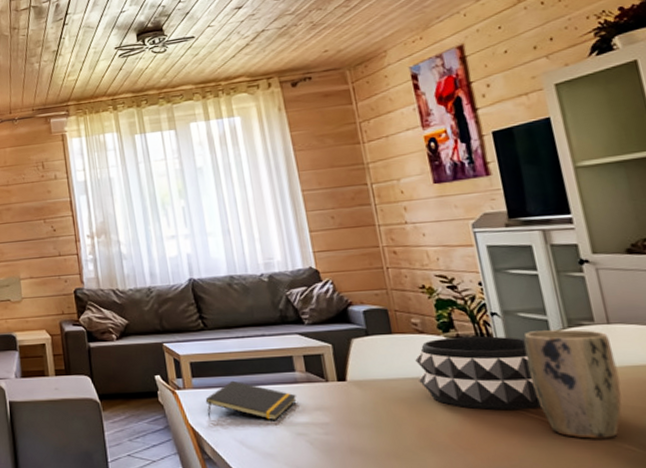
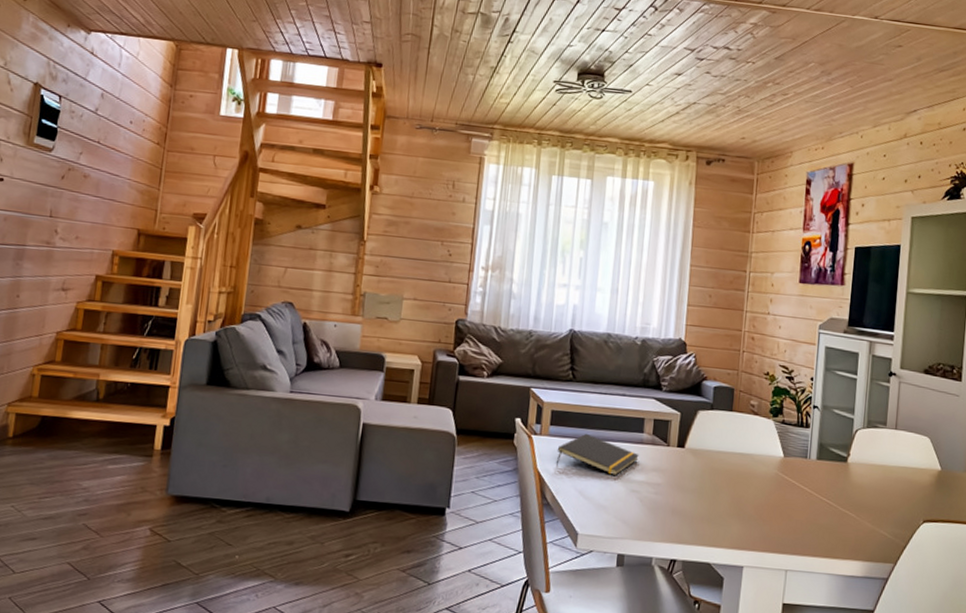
decorative bowl: present [415,336,542,411] -> none [743,421,834,493]
plant pot: present [524,329,622,439] -> none [828,426,893,524]

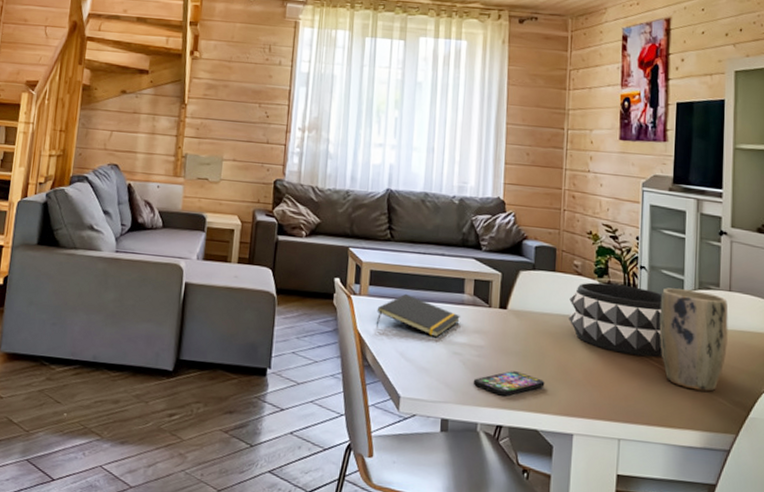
smartphone: none [649,507,718,532] -> present [473,371,545,396]
decorative bowl: none [743,421,834,493] -> present [568,282,663,358]
plant pot: none [828,426,893,524] -> present [659,288,728,392]

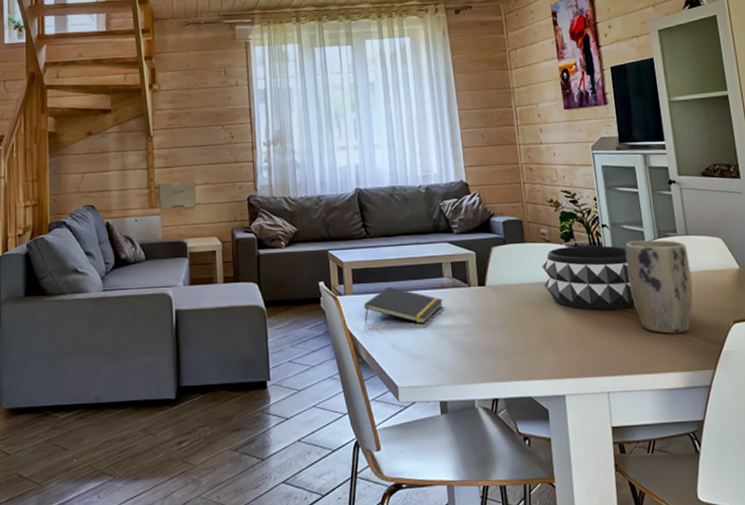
smartphone: present [473,371,545,396] -> none [464,344,532,370]

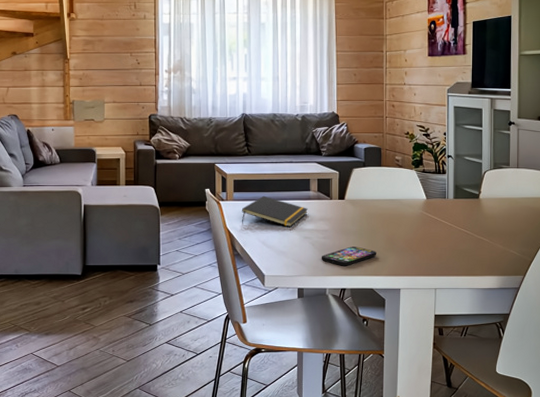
smartphone: none [464,344,532,370] -> present [321,246,377,266]
decorative bowl: present [542,245,636,311] -> none [393,172,467,225]
plant pot: present [625,240,693,334] -> none [464,170,517,246]

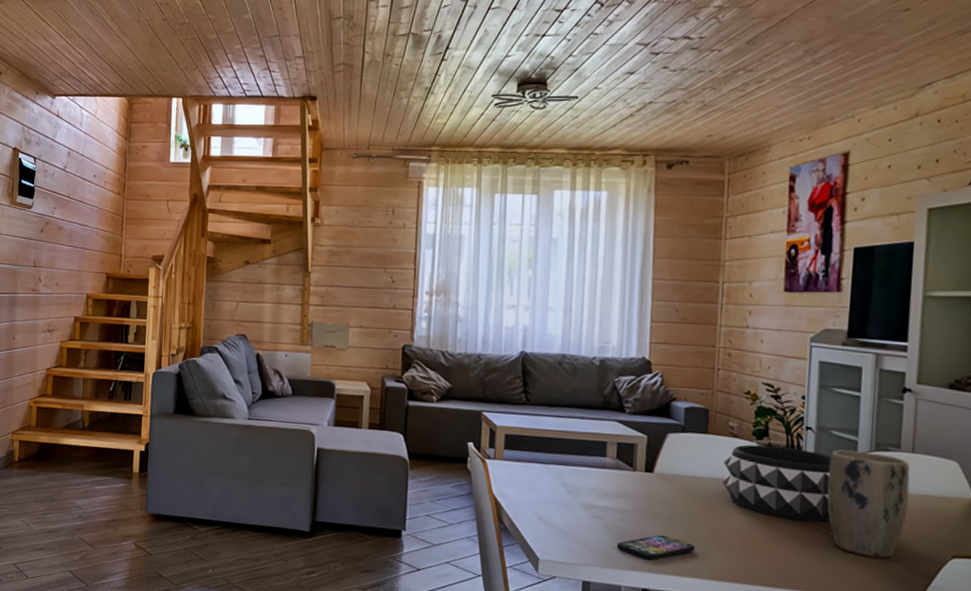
notepad: present [241,195,308,228] -> none [512,457,602,502]
decorative bowl: none [393,172,467,225] -> present [722,444,833,523]
plant pot: none [464,170,517,246] -> present [827,449,910,559]

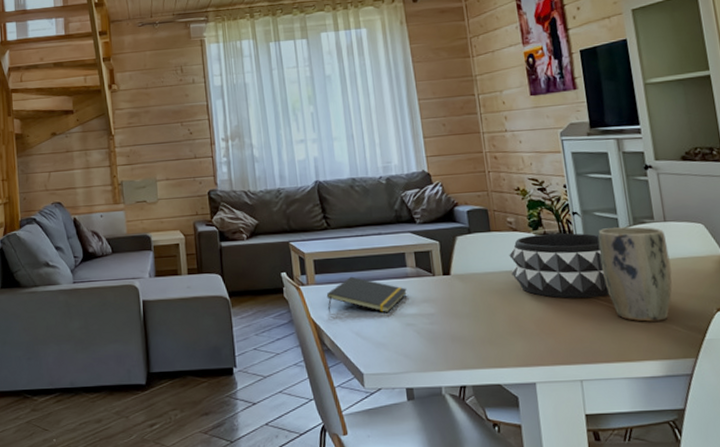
notepad: none [512,457,602,502] -> present [326,276,407,313]
smartphone: present [616,535,695,560] -> none [430,332,500,358]

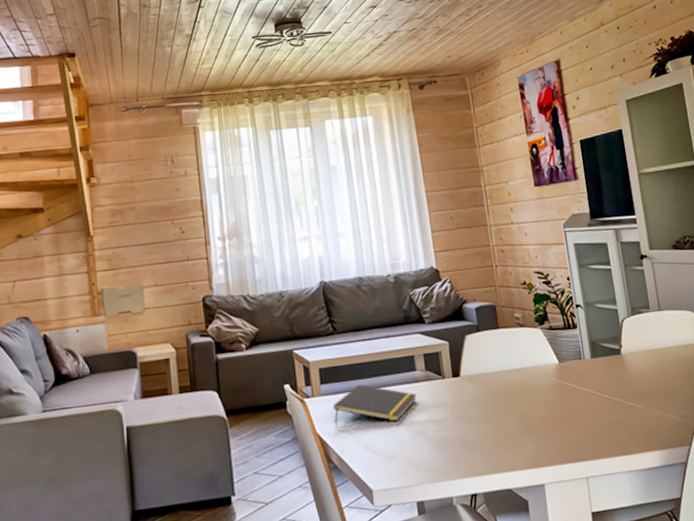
decorative bowl: present [509,233,610,299] -> none [517,326,612,394]
plant pot: present [598,226,672,322] -> none [600,316,668,413]

